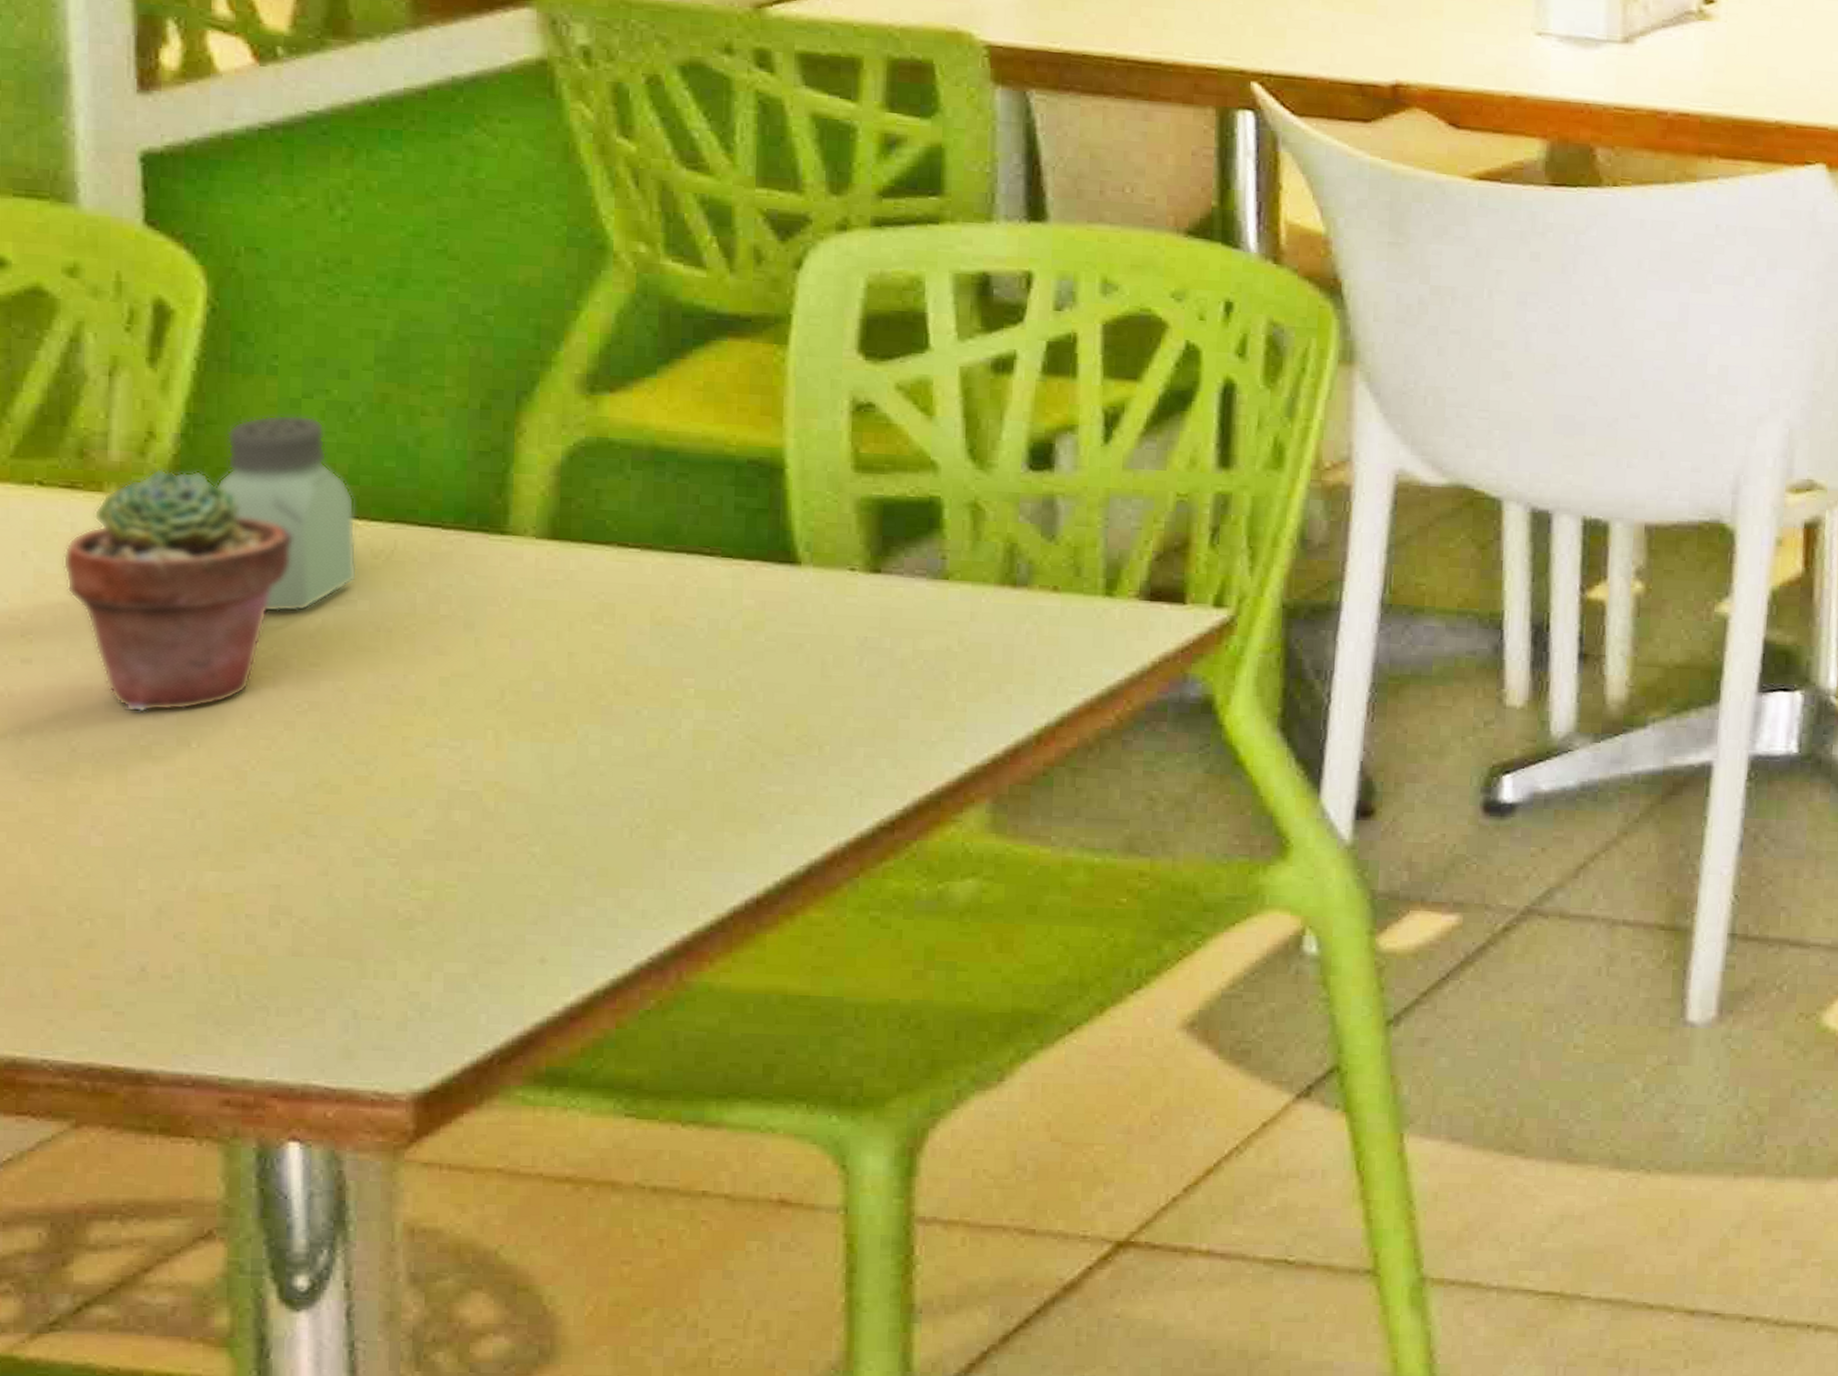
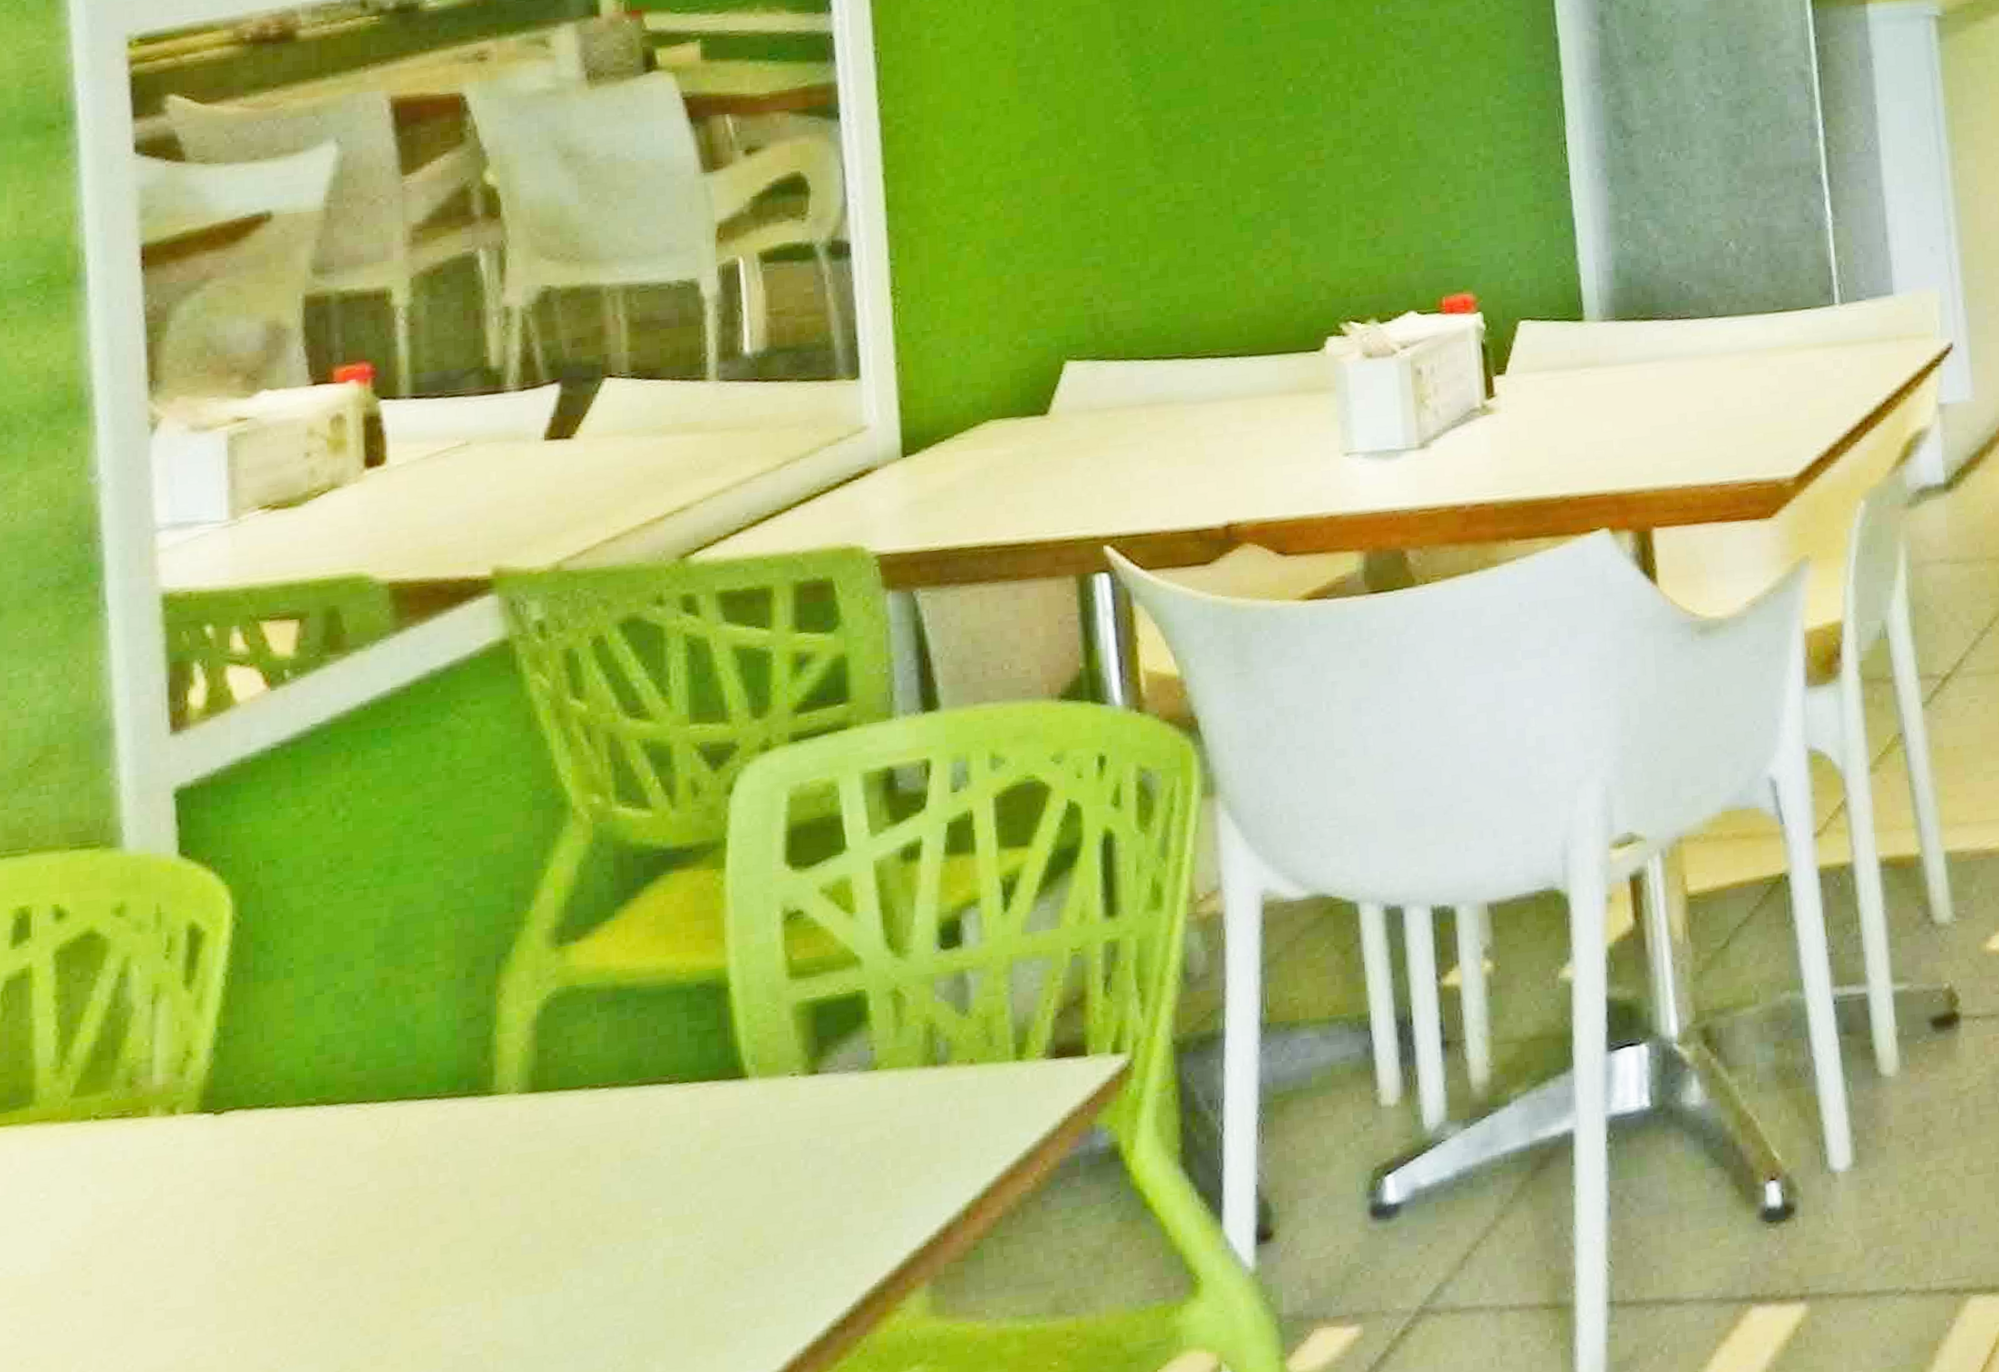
potted succulent: present [62,469,292,713] -> none [116,1081,310,1328]
saltshaker: present [215,414,358,613] -> none [243,1011,367,1209]

